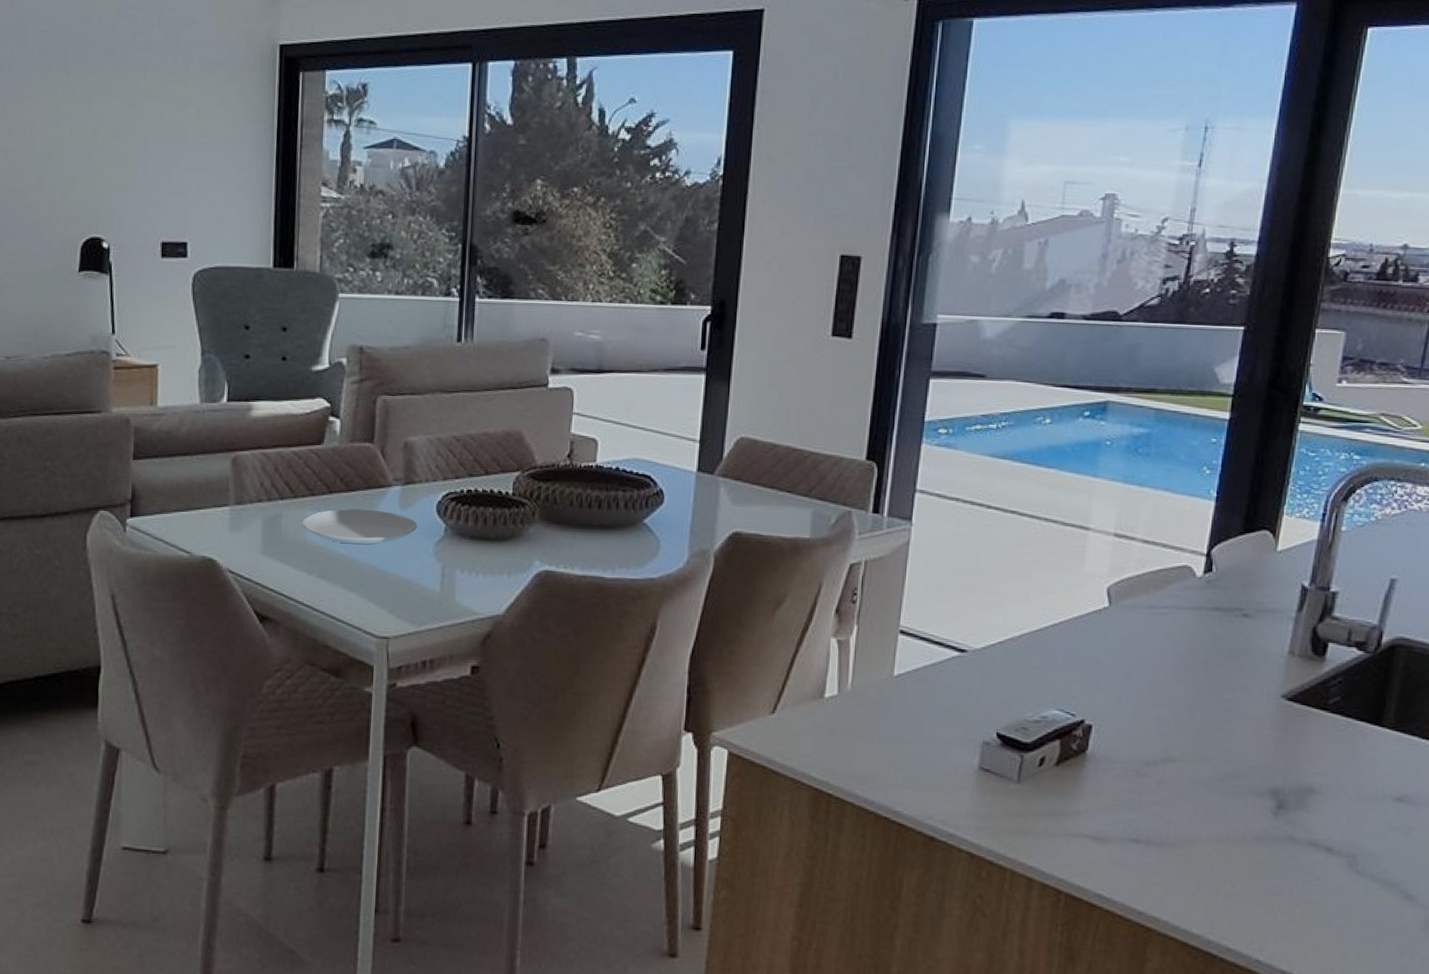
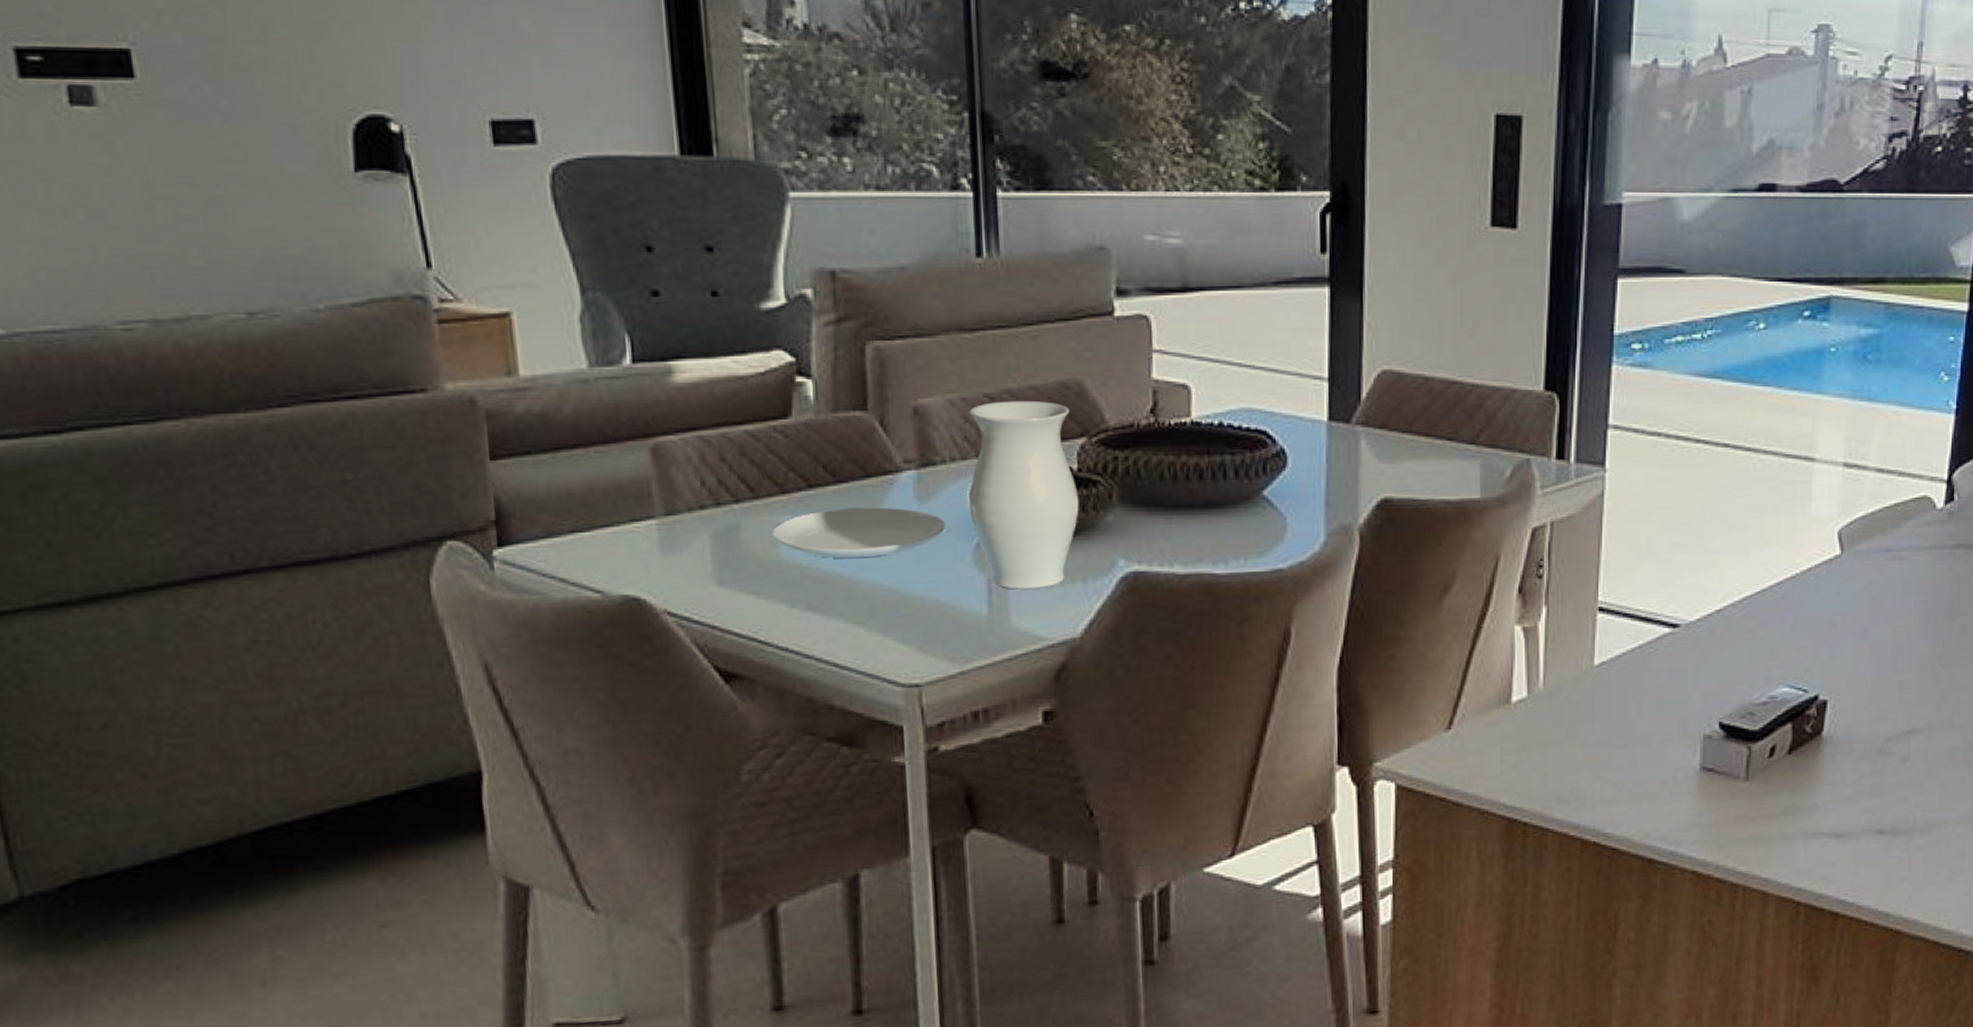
vase: none [434,442,511,577] -> present [968,400,1079,590]

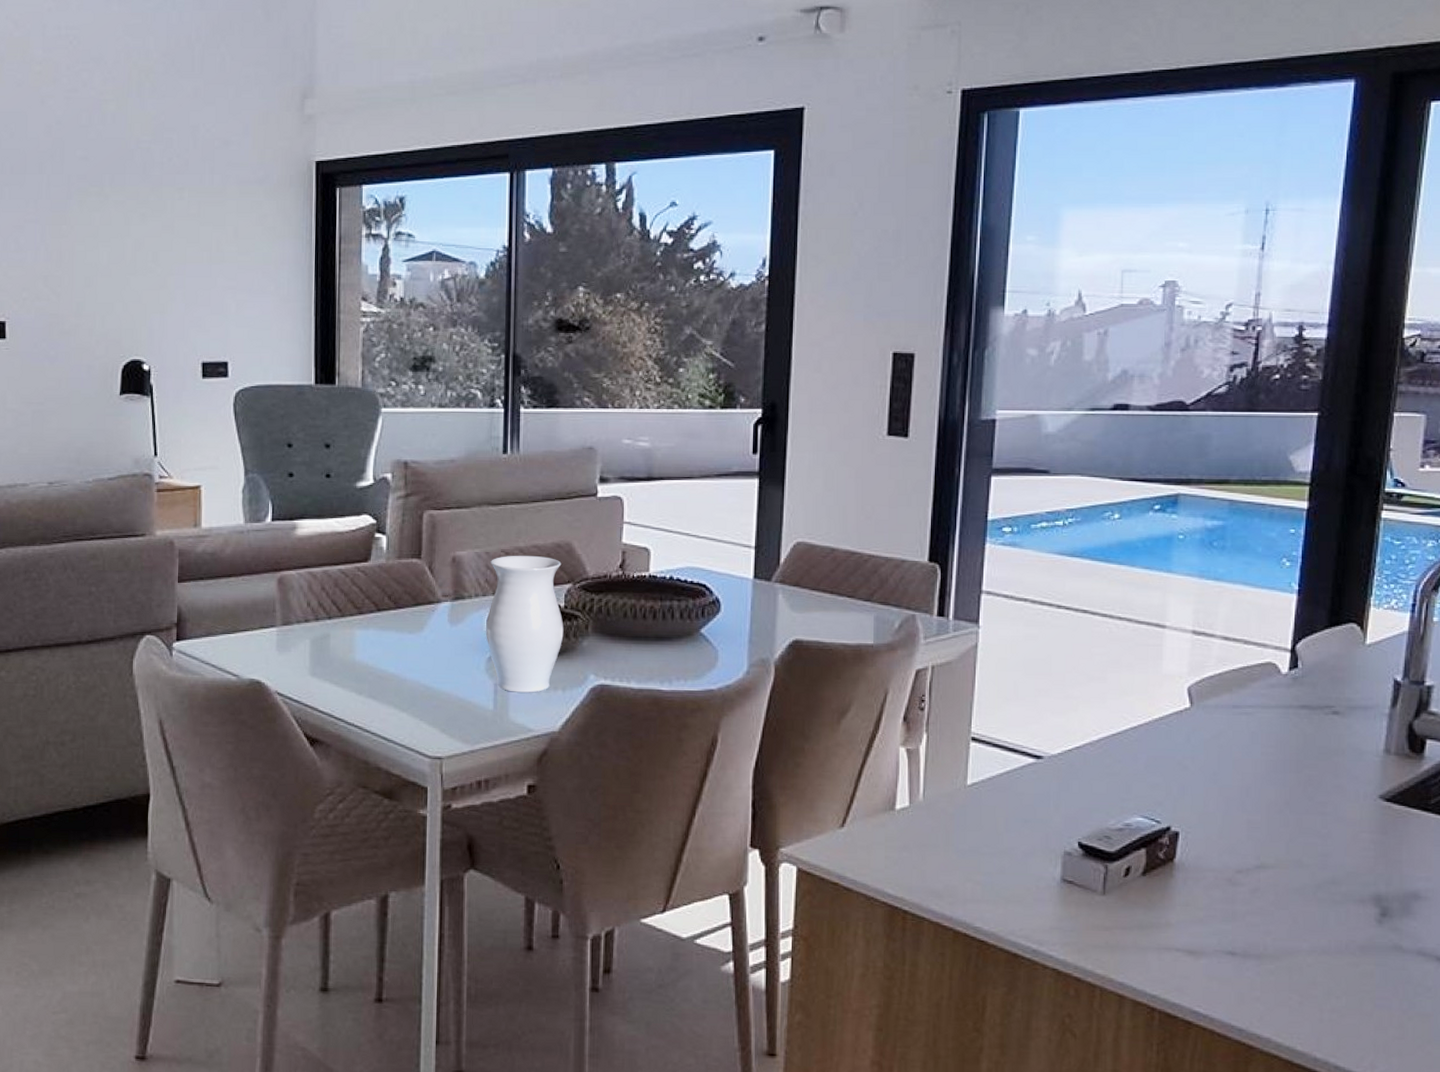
plate: present [772,507,946,559] -> none [351,626,468,663]

